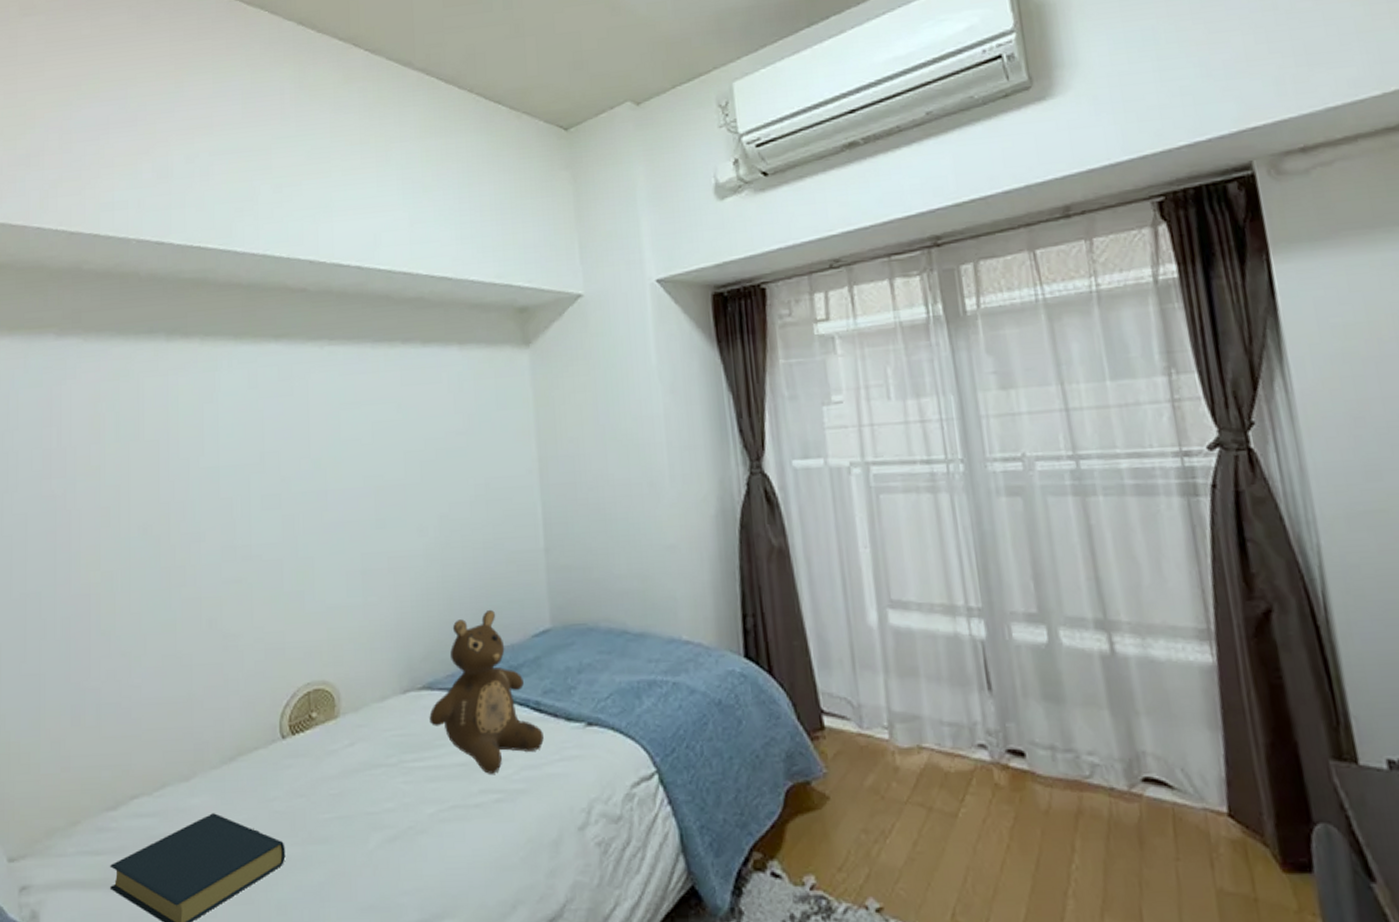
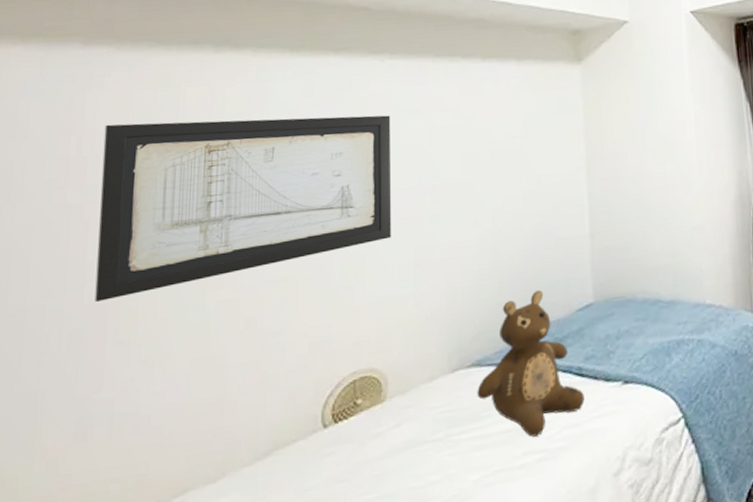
wall art: none [78,407,338,593] -> present [94,115,392,303]

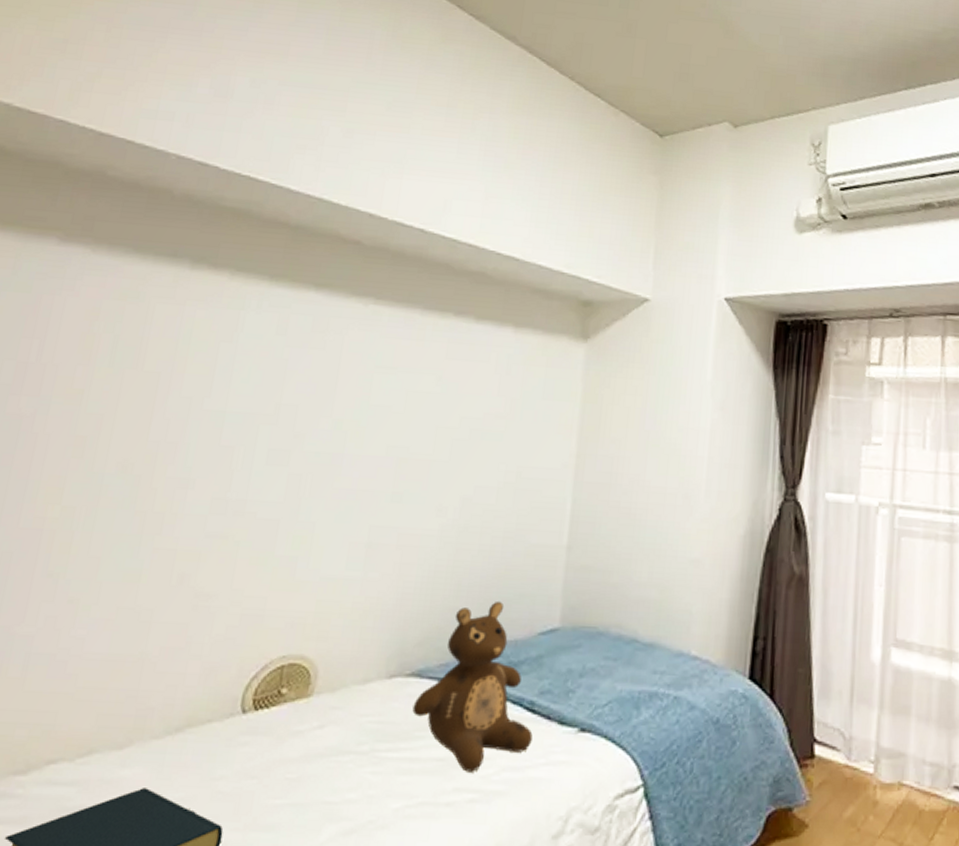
wall art: present [94,115,392,303] -> none [30,332,366,527]

